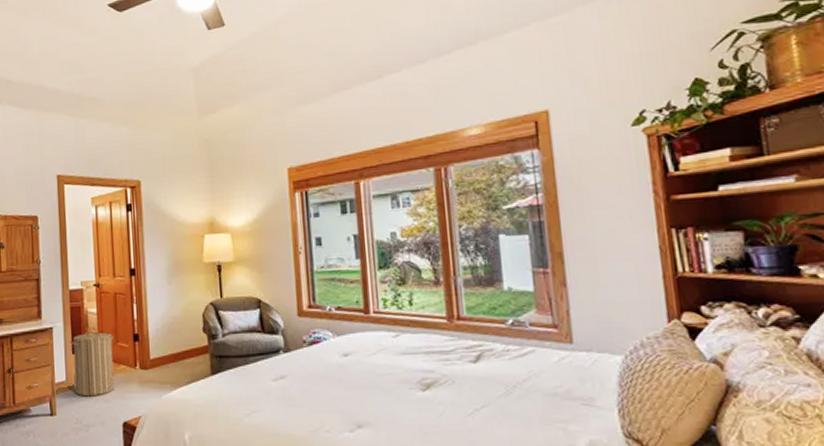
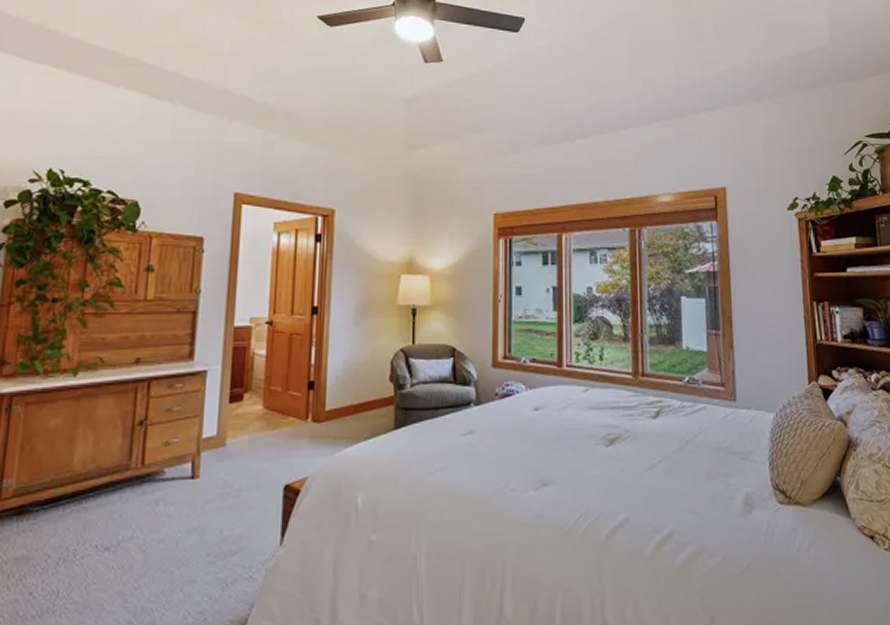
laundry hamper: present [70,327,115,397] -> none [228,371,285,455]

